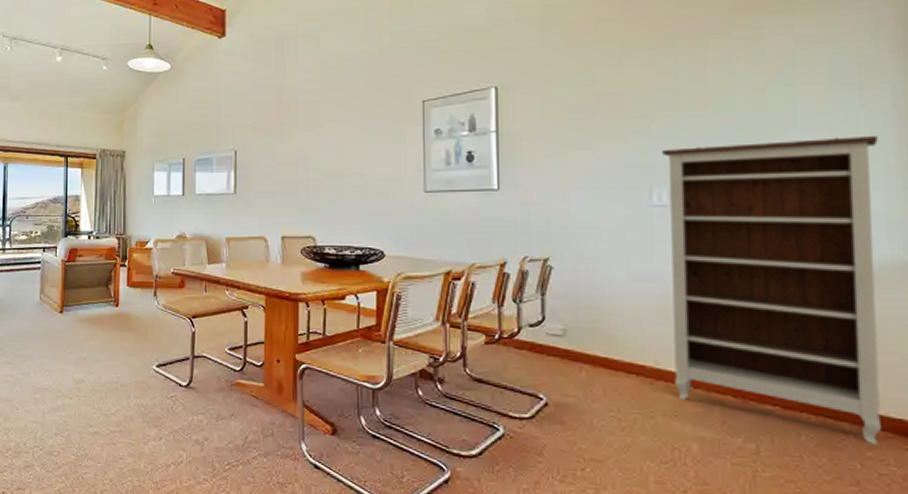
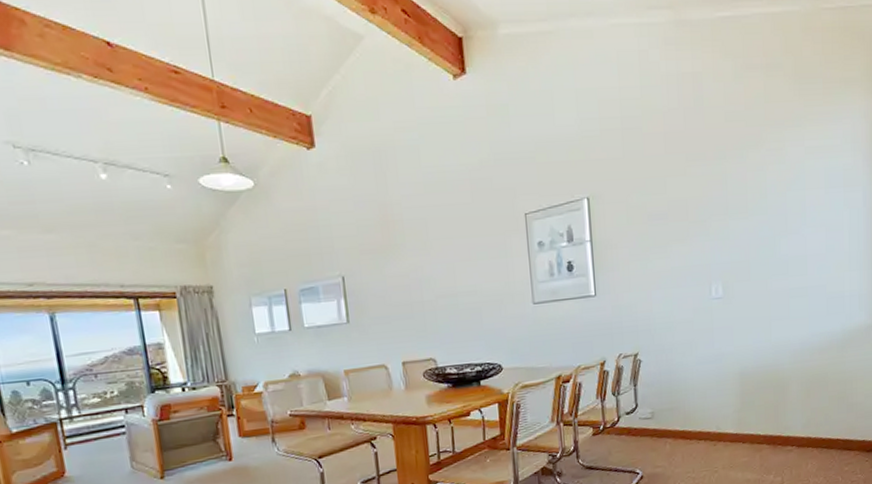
bookshelf: present [662,136,883,446] -> none [718,229,854,462]

